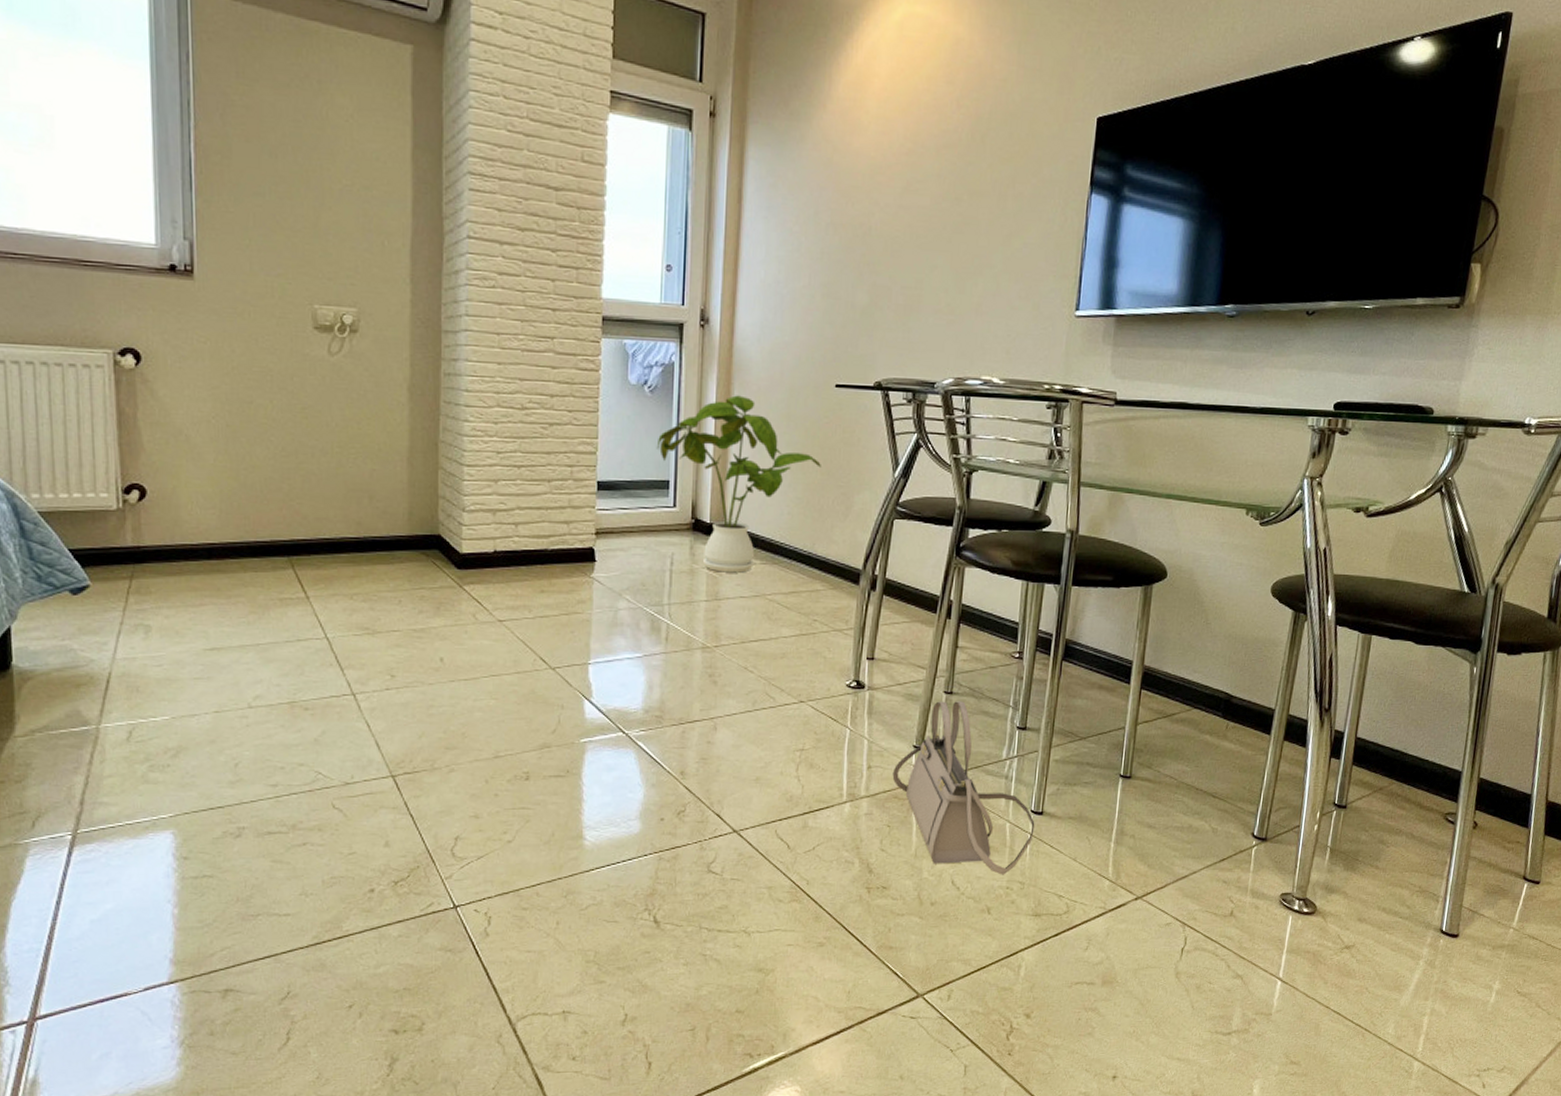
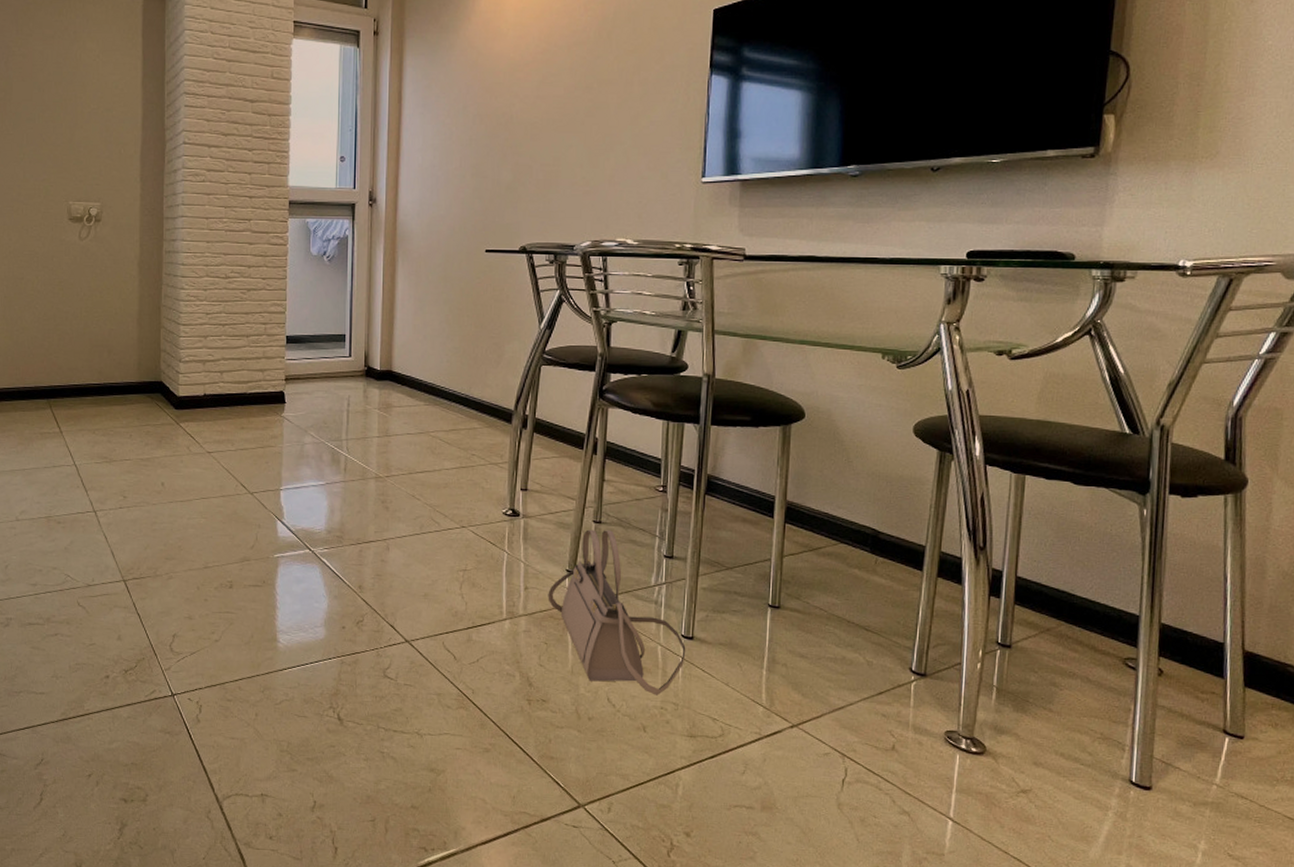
house plant: present [656,395,821,573] -> none [334,262,475,413]

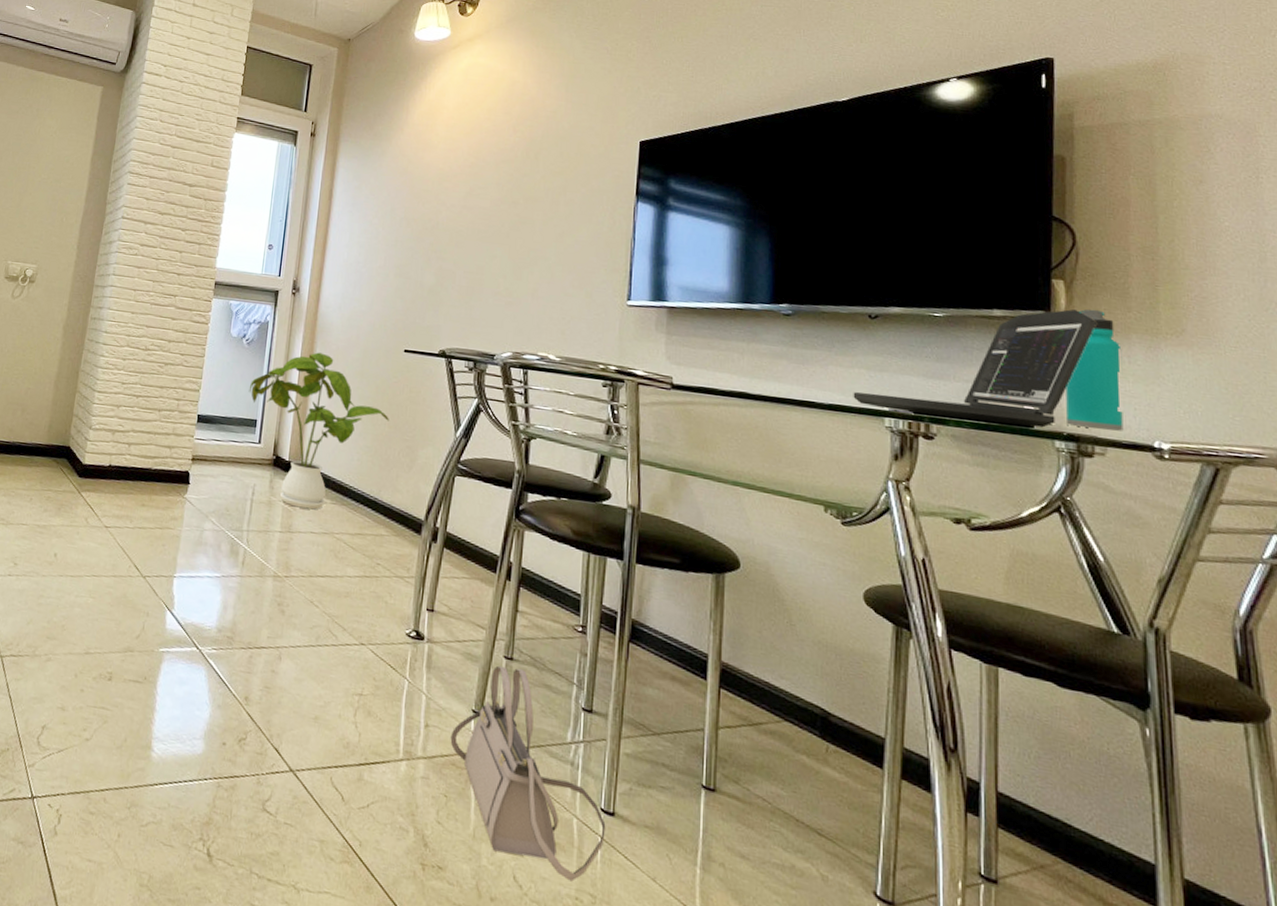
house plant: none [334,262,475,413] -> present [248,352,389,510]
laptop: none [913,143,1140,259] -> present [853,309,1096,428]
water bottle: none [1104,140,1161,254] -> present [1066,309,1124,431]

